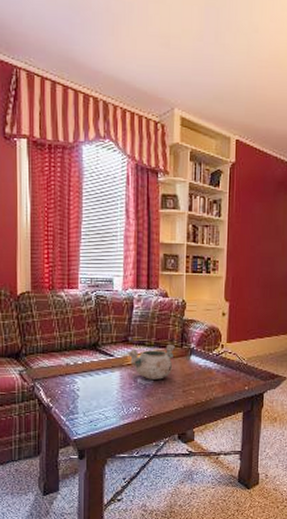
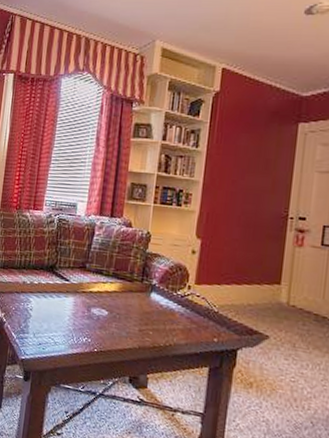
decorative bowl: present [128,344,176,380] -> none [83,276,136,313]

